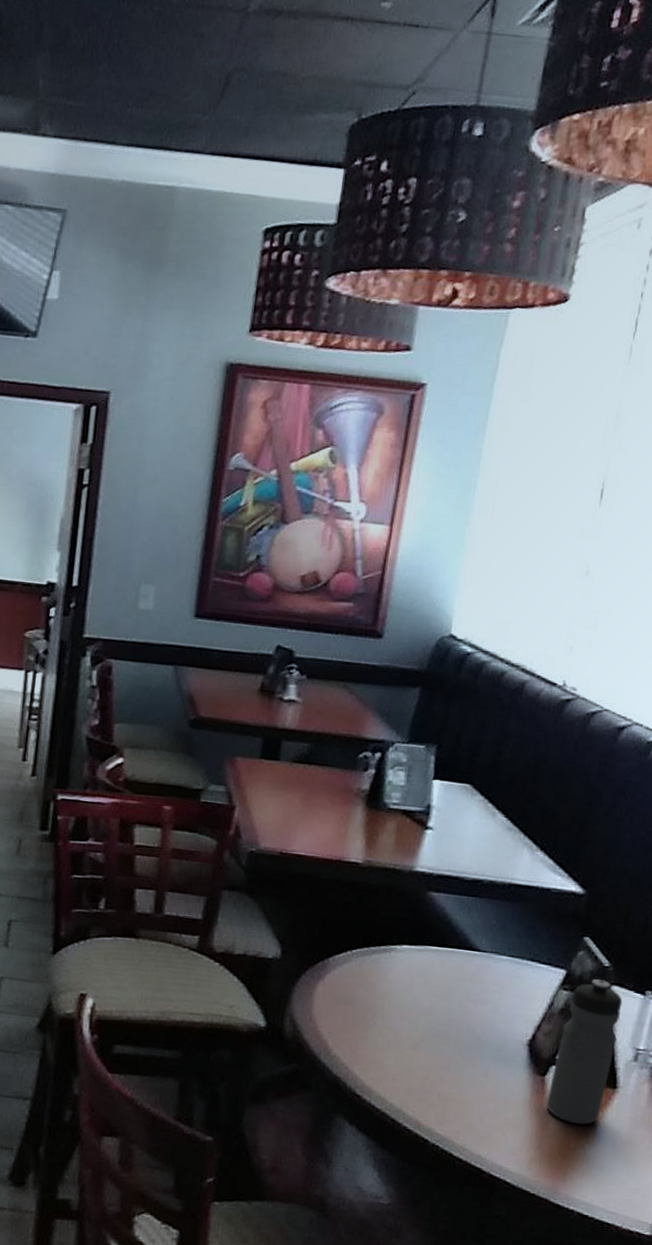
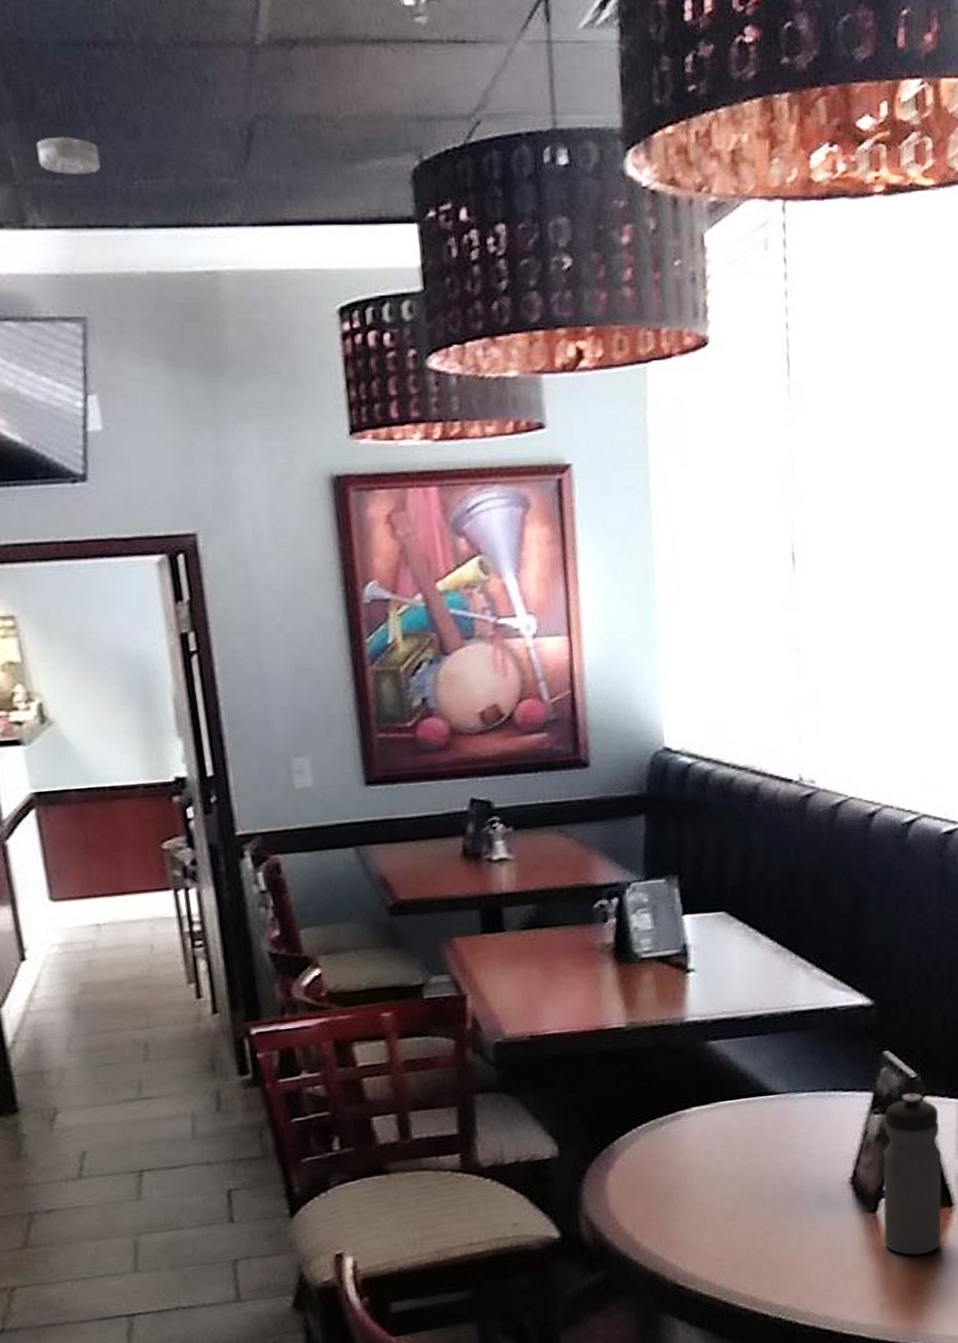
smoke detector: none [60,67,107,99] -> present [36,136,100,174]

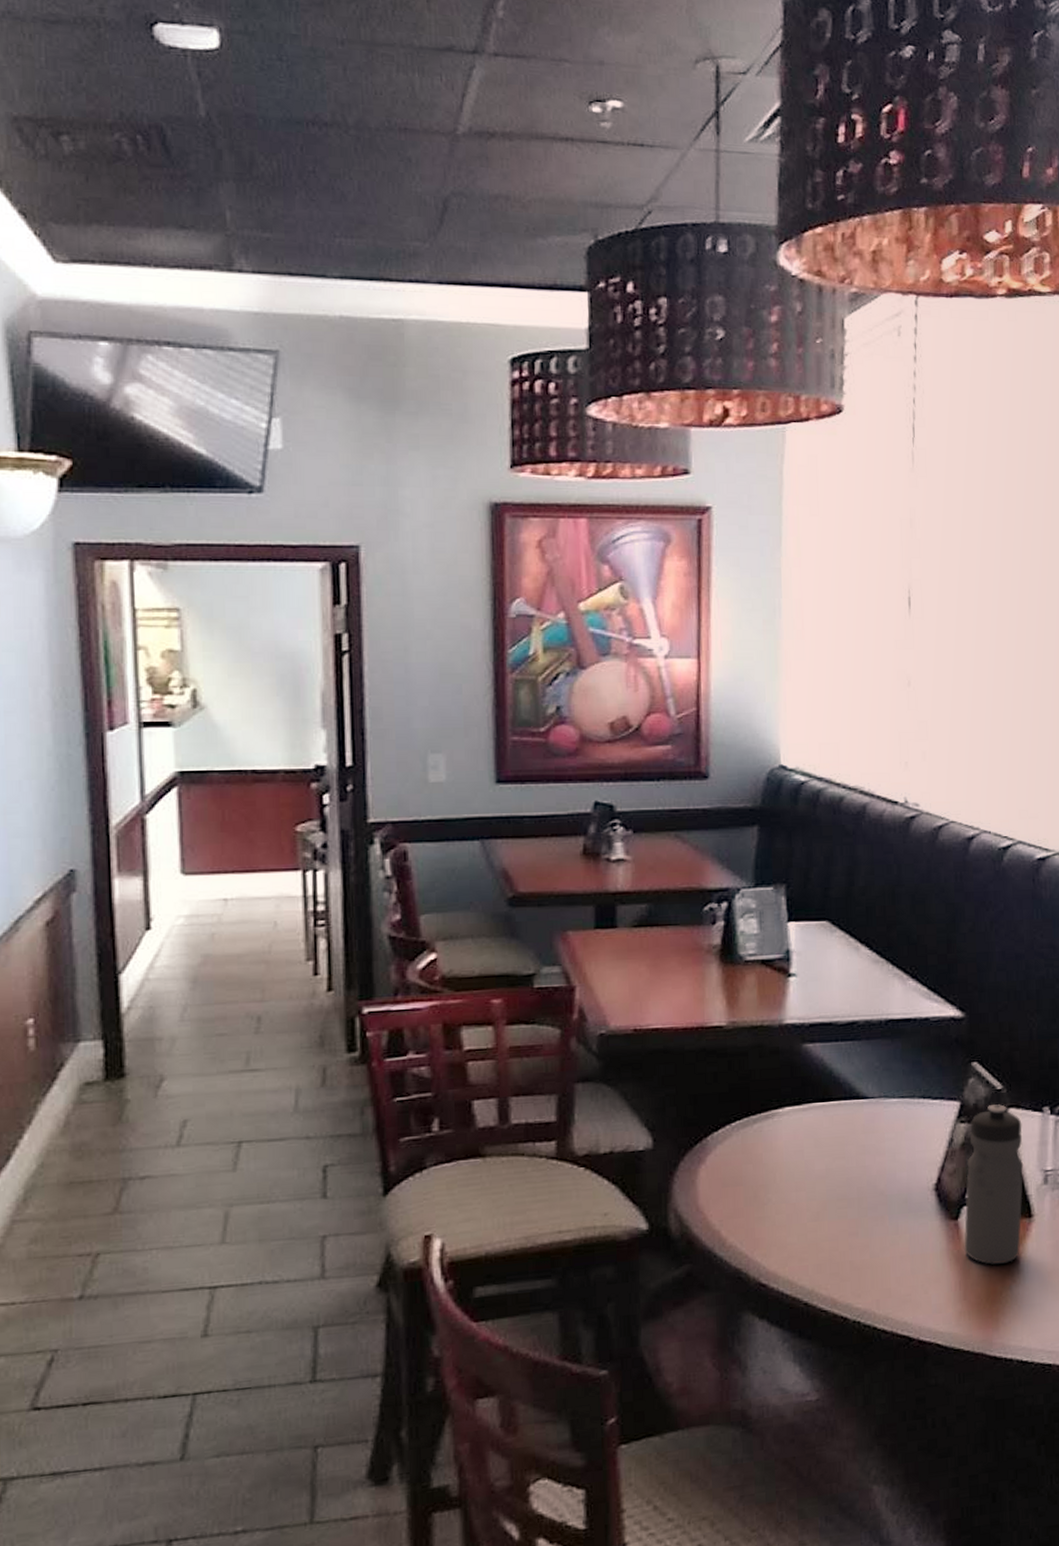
smoke detector: present [36,136,100,174] -> none [251,197,306,230]

